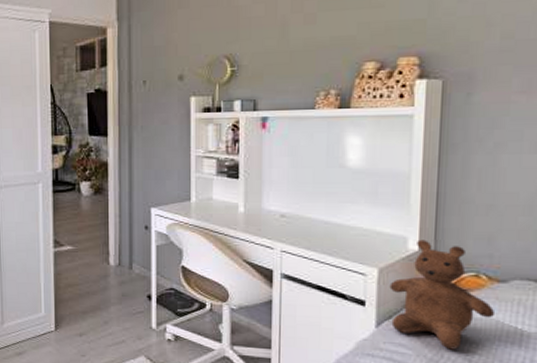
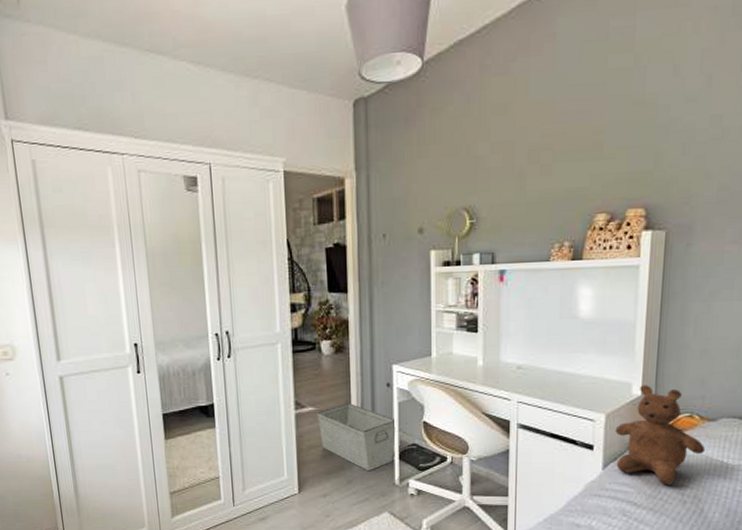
storage bin: none [75,244,155,313] -> present [317,403,397,472]

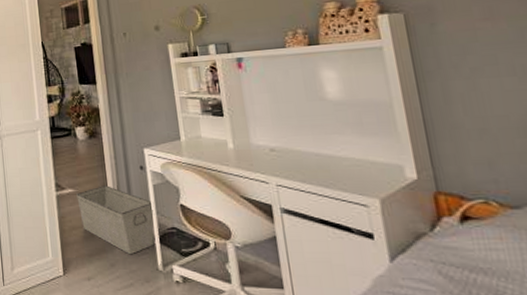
teddy bear: present [615,385,706,485] -> none [395,167,518,285]

